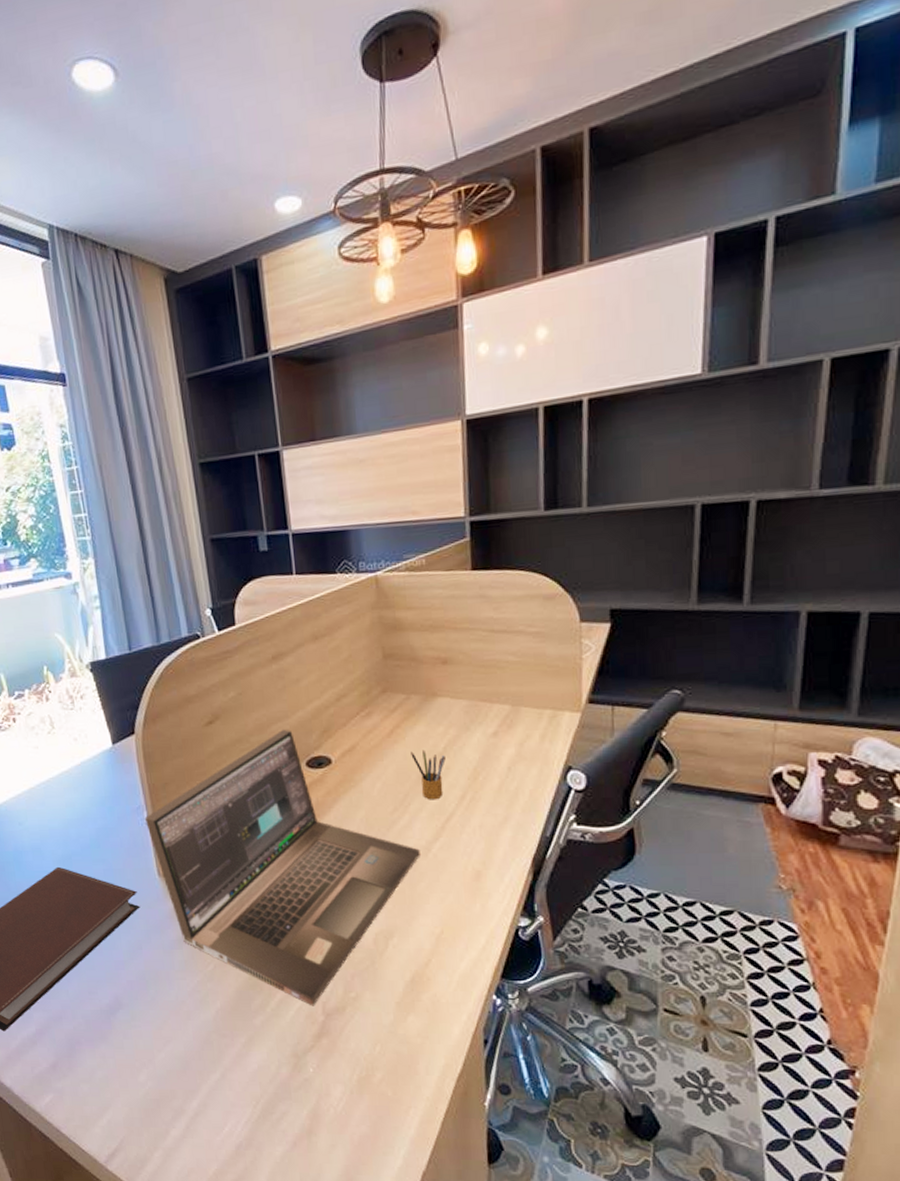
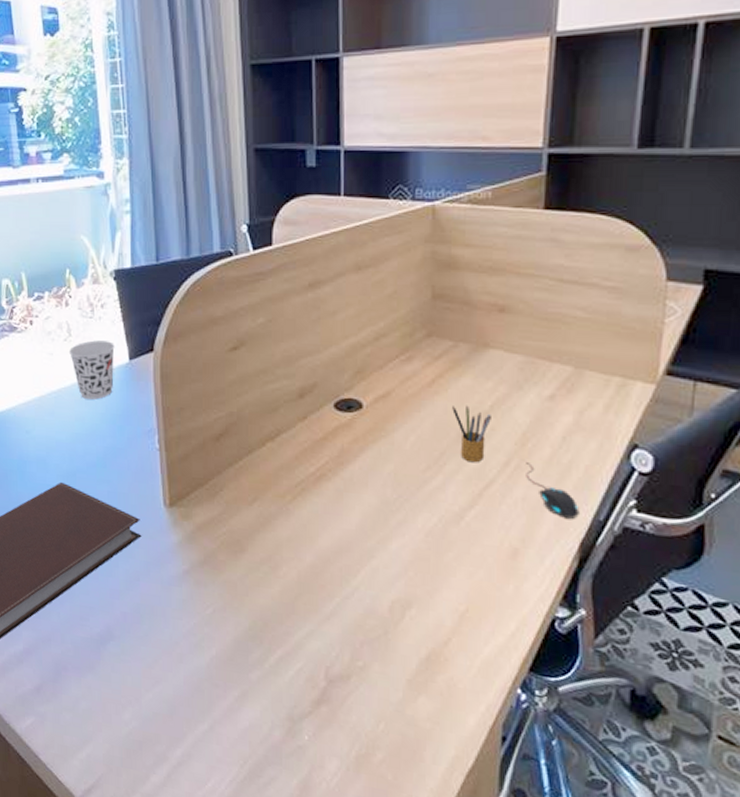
cup: none [53,729,99,786] -> present [68,340,115,400]
laptop: present [144,729,420,1006] -> none [155,364,451,670]
mouse: none [479,794,529,838] -> present [526,463,580,519]

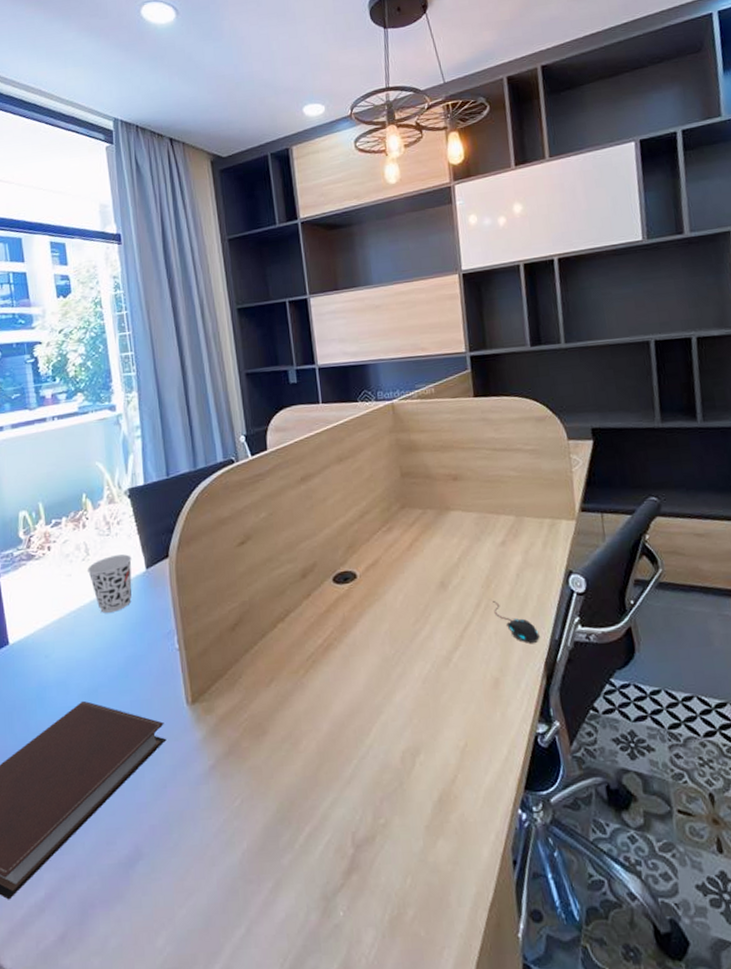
pencil box: present [452,405,491,463] -> none [429,561,461,610]

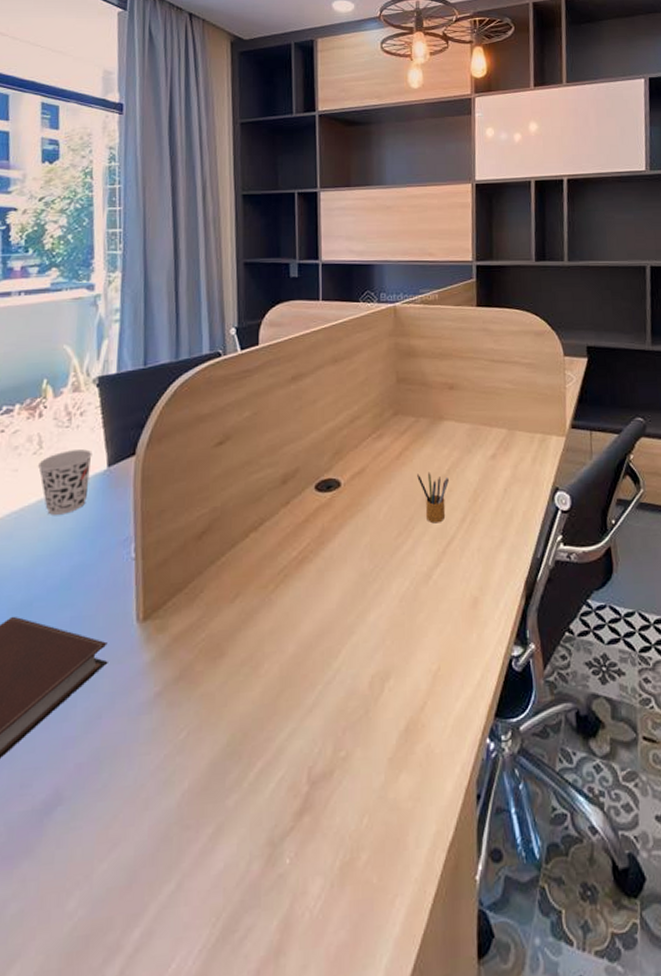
pencil box: none [429,561,461,610] -> present [417,472,449,524]
mouse: present [493,601,540,643] -> none [478,516,522,561]

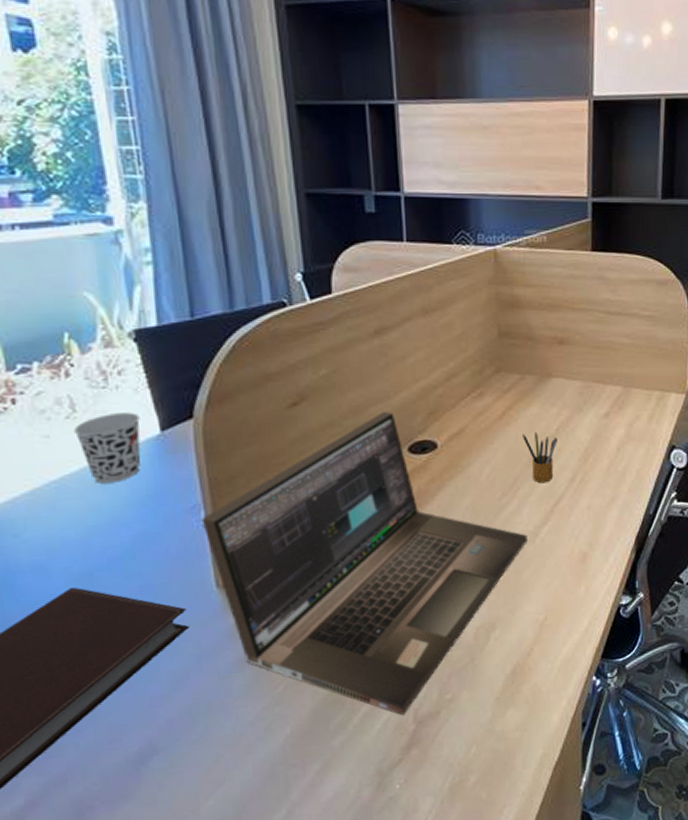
laptop: none [131,450,421,774] -> present [201,411,527,716]

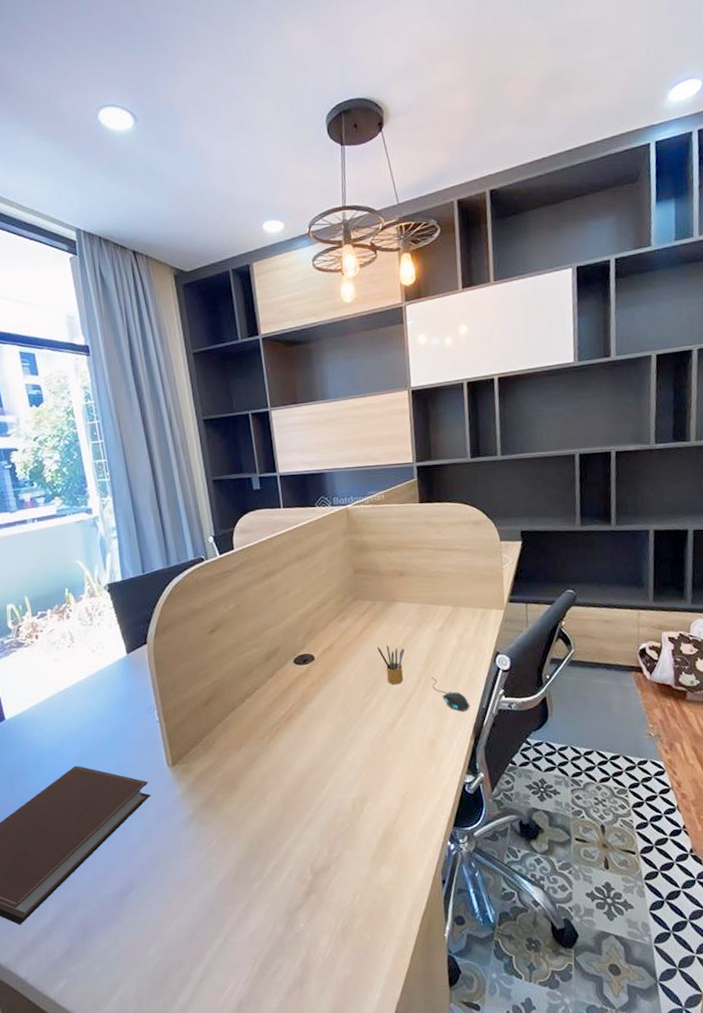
cup: present [73,412,141,484] -> none [72,641,115,692]
laptop: present [201,411,527,716] -> none [155,633,387,868]
mouse: none [589,475,634,518] -> present [431,677,470,712]

